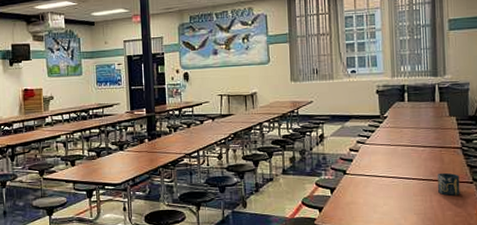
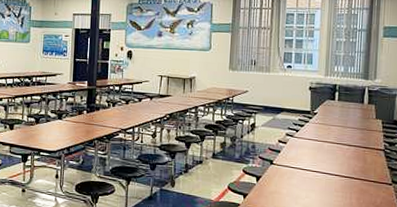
cup: present [438,172,460,196] -> none [358,172,380,195]

